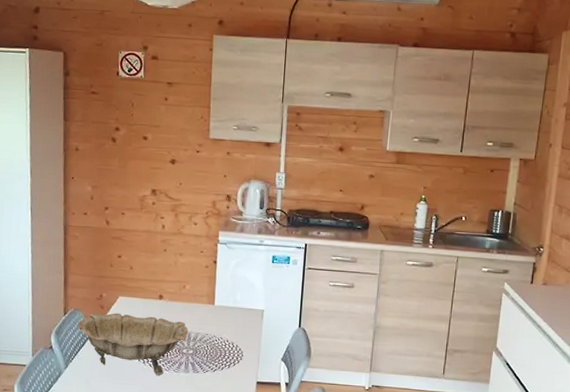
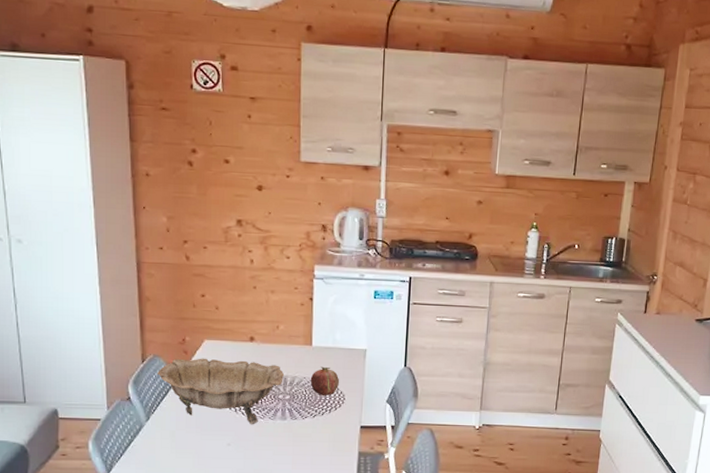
fruit: none [212,324,239,352] -> present [310,366,340,396]

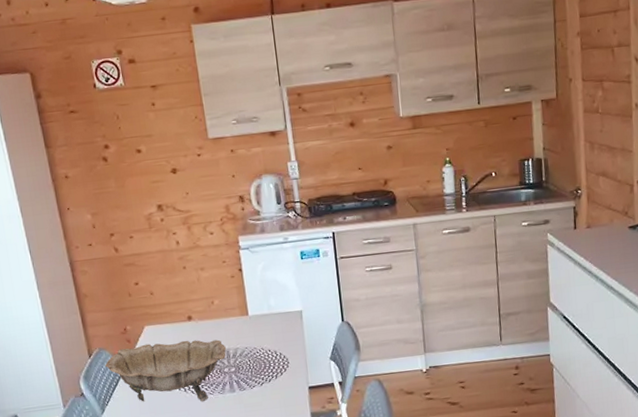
fruit: present [310,366,340,396] -> none [252,334,281,363]

